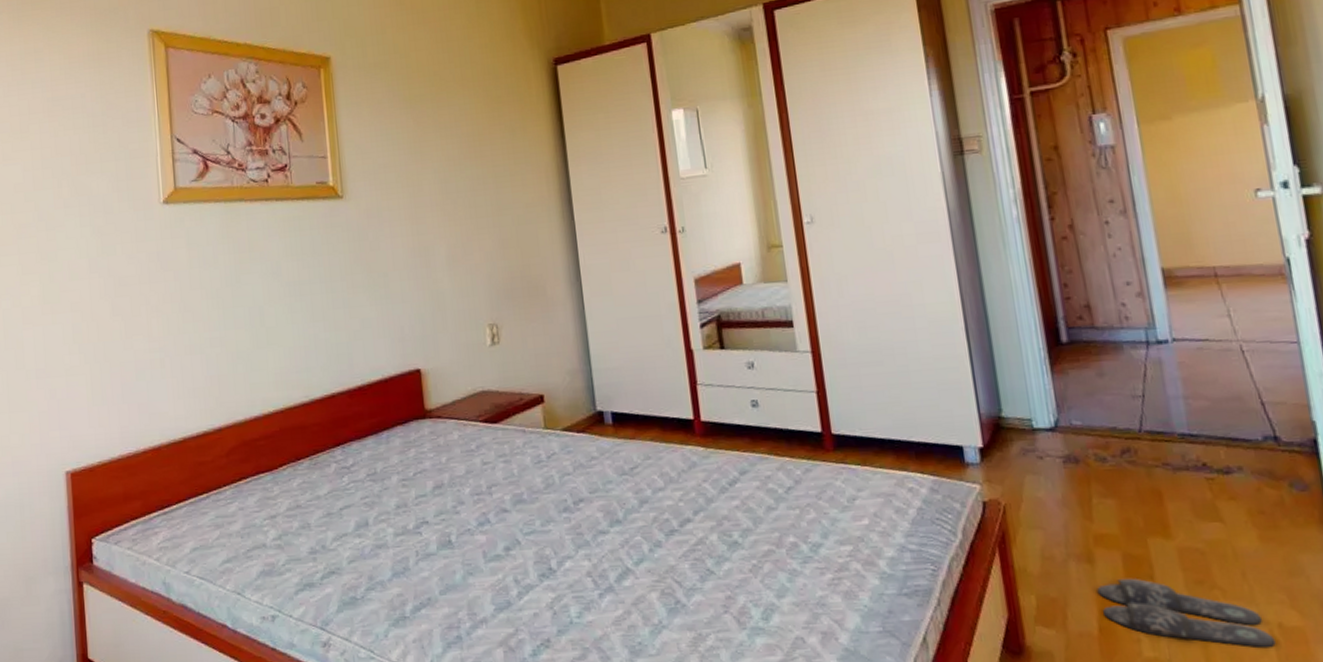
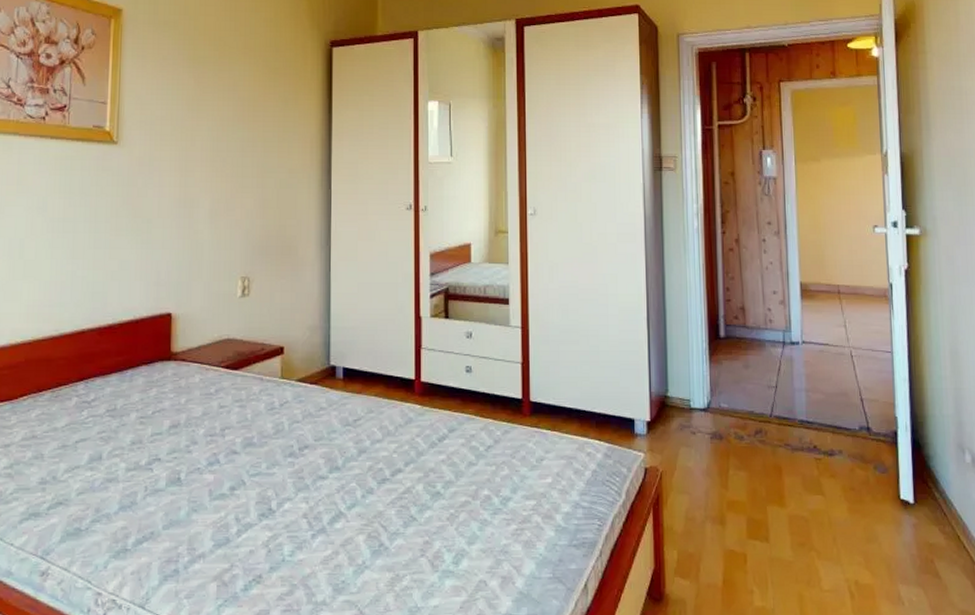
slippers: present [1097,578,1276,647] -> none [725,539,852,600]

